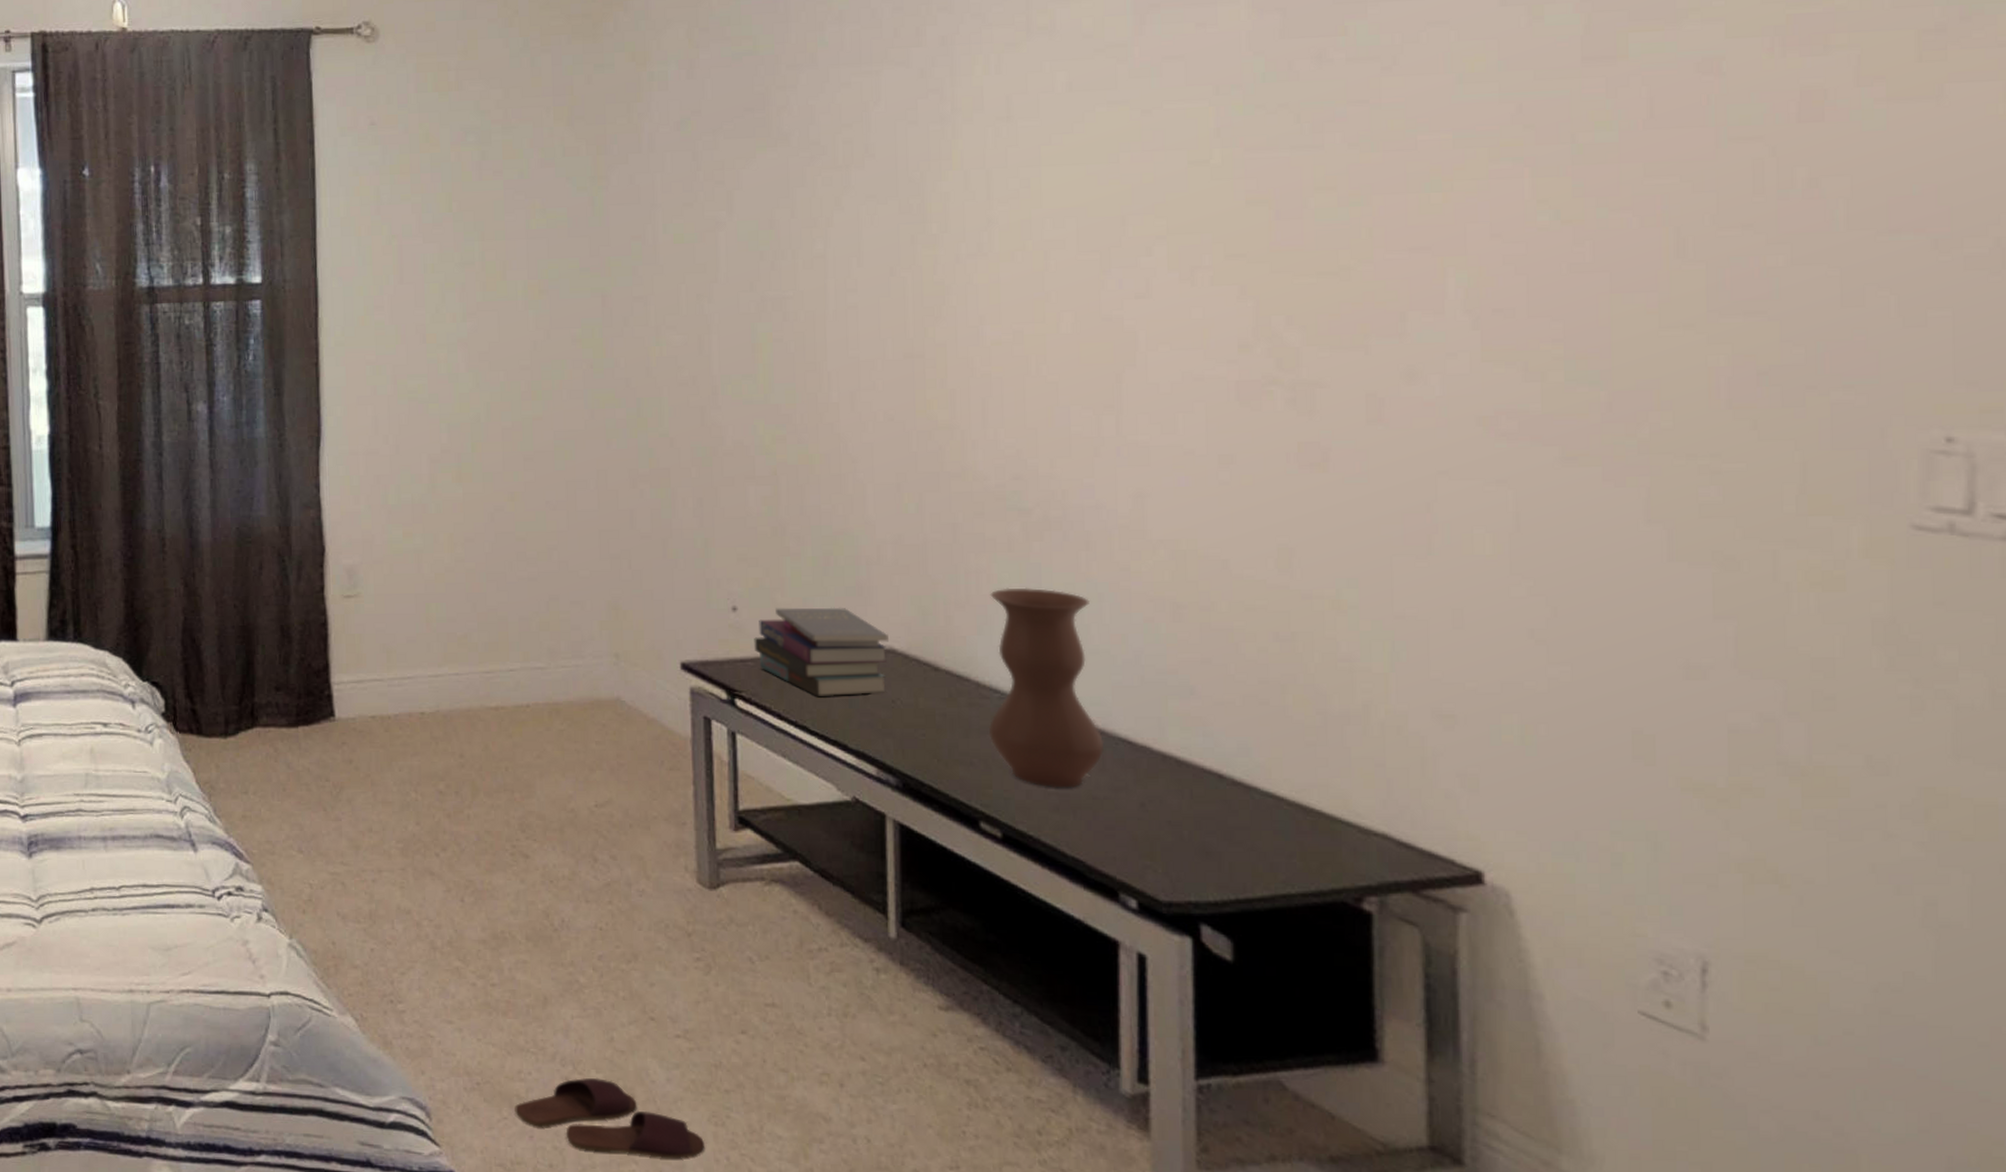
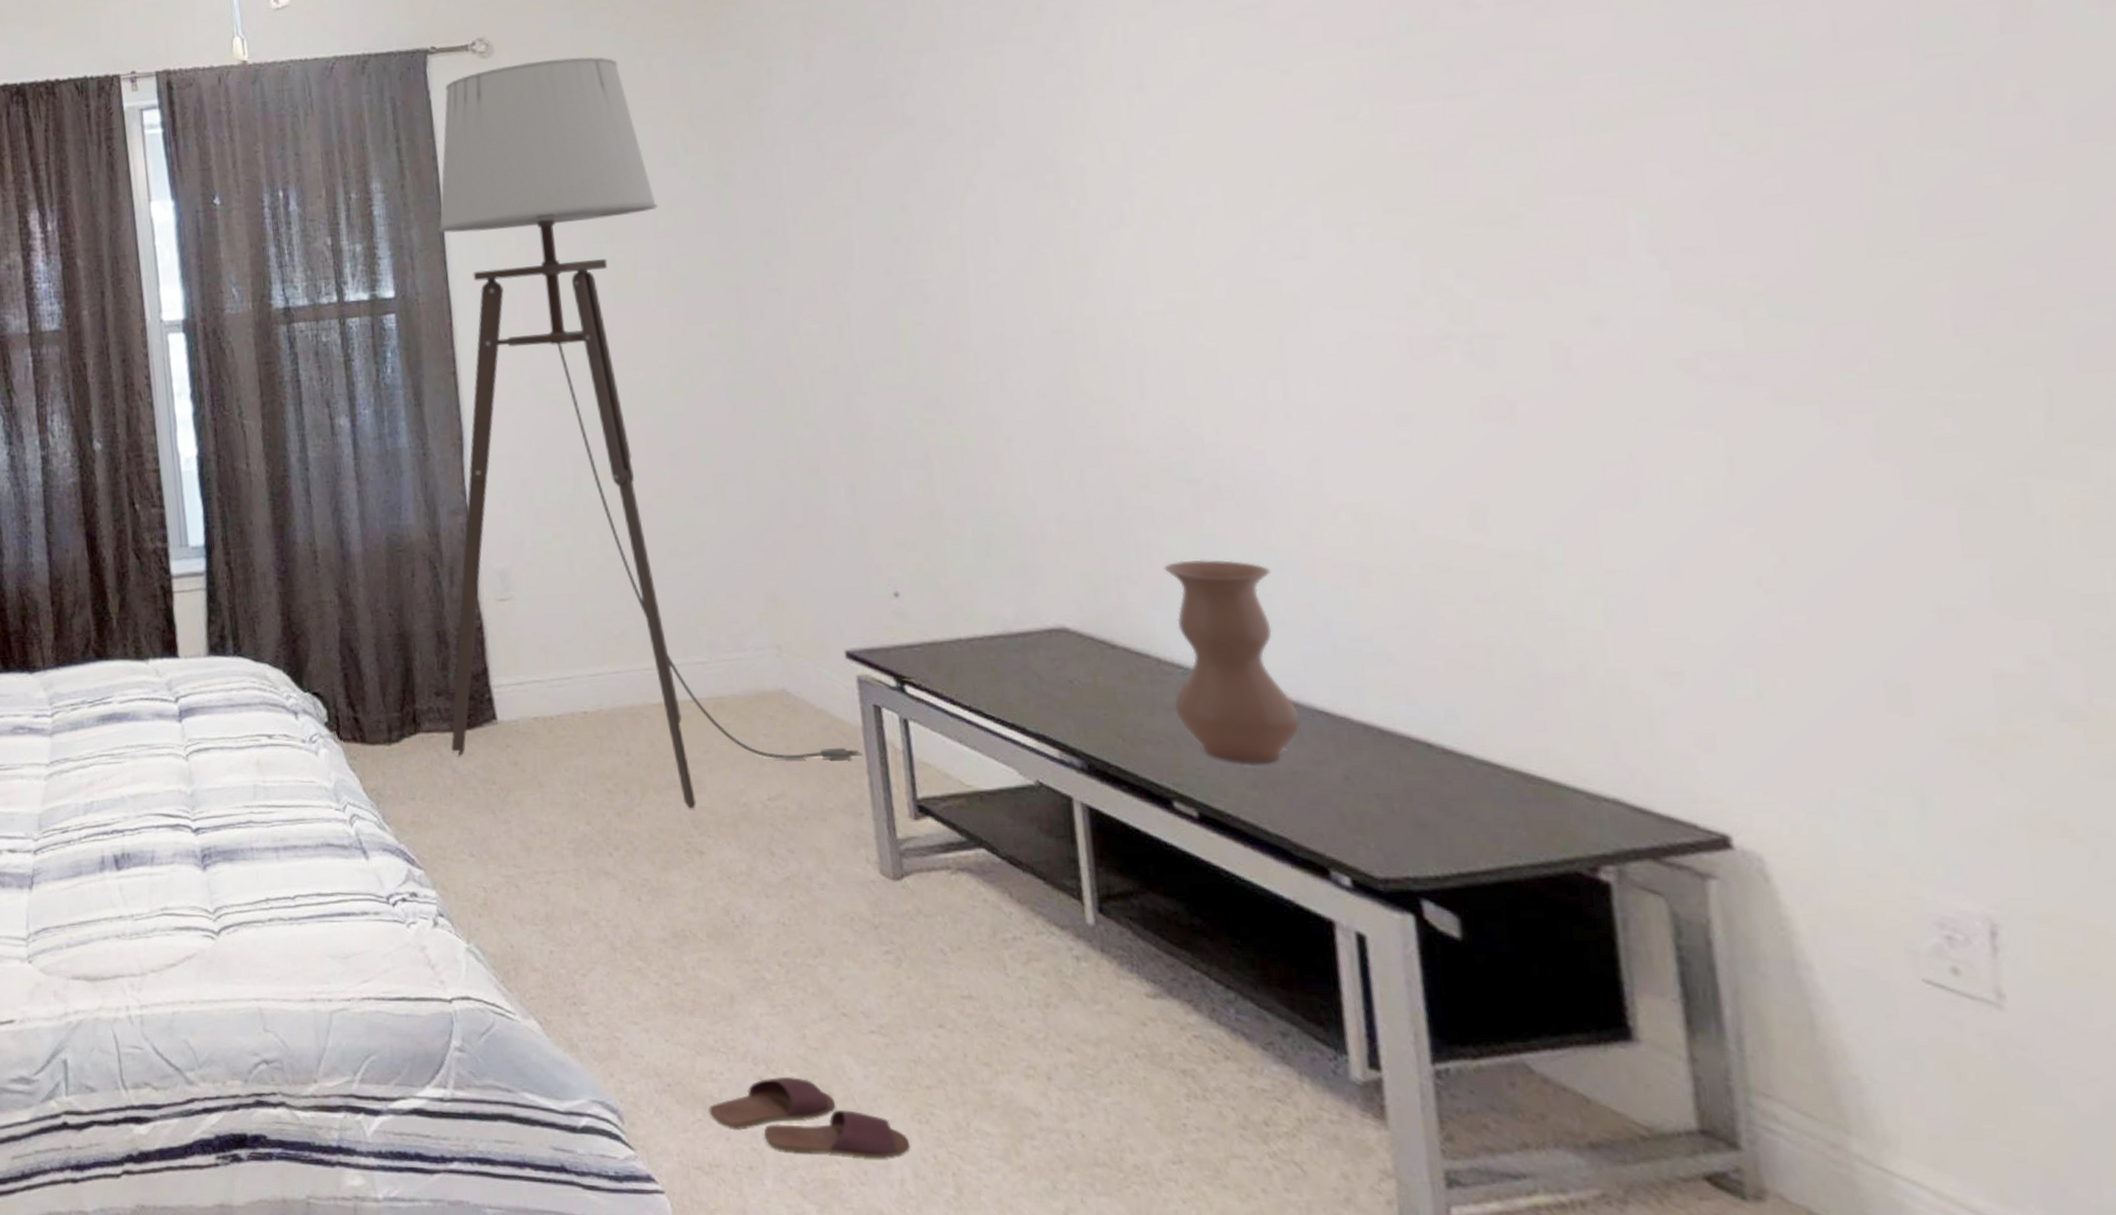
floor lamp: none [287,48,690,812] -> present [438,56,863,809]
books: present [754,607,889,697] -> none [919,588,1062,680]

